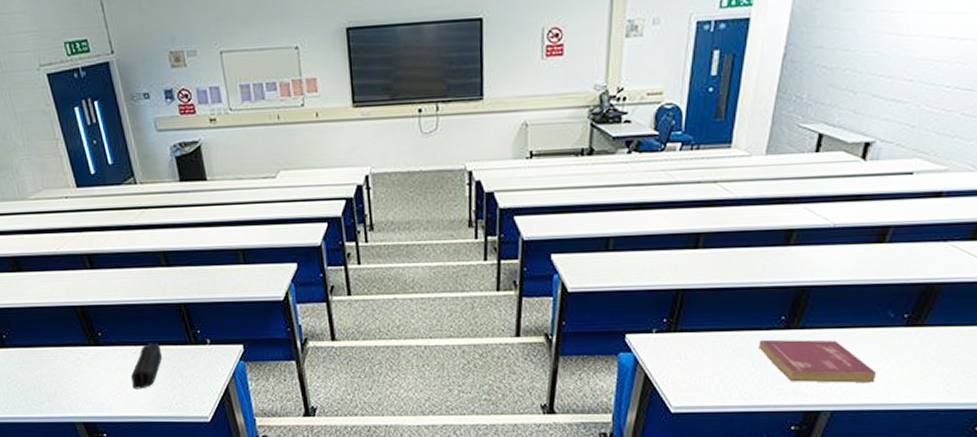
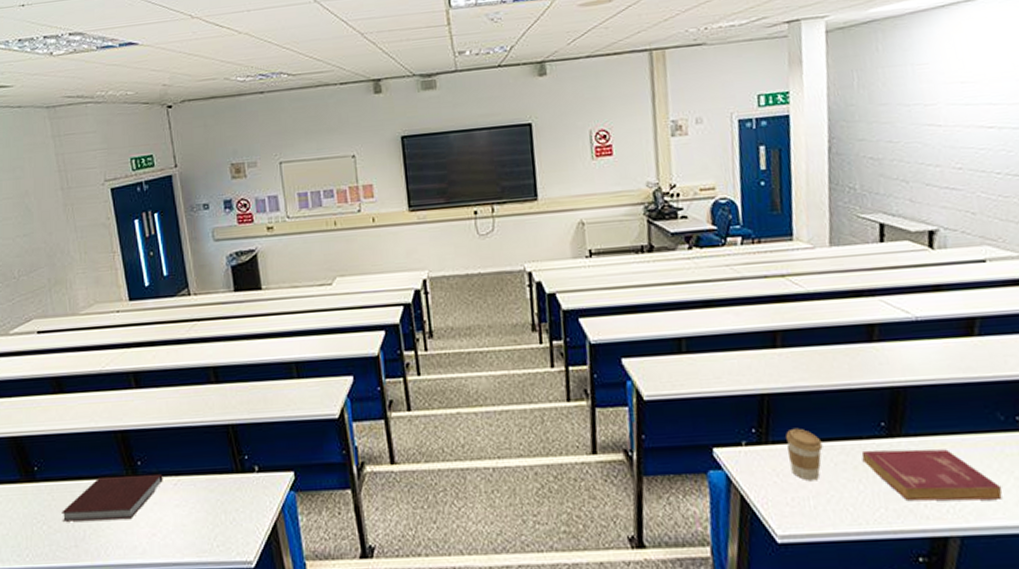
notebook: none [33,343,123,381] -> present [62,474,163,522]
pencil case: present [131,342,162,389] -> none [170,471,204,529]
coffee cup: none [694,319,725,364] -> present [786,428,823,481]

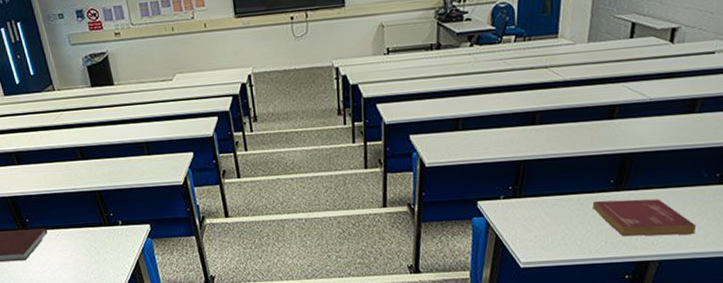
coffee cup: present [786,428,823,481] -> none [535,185,563,224]

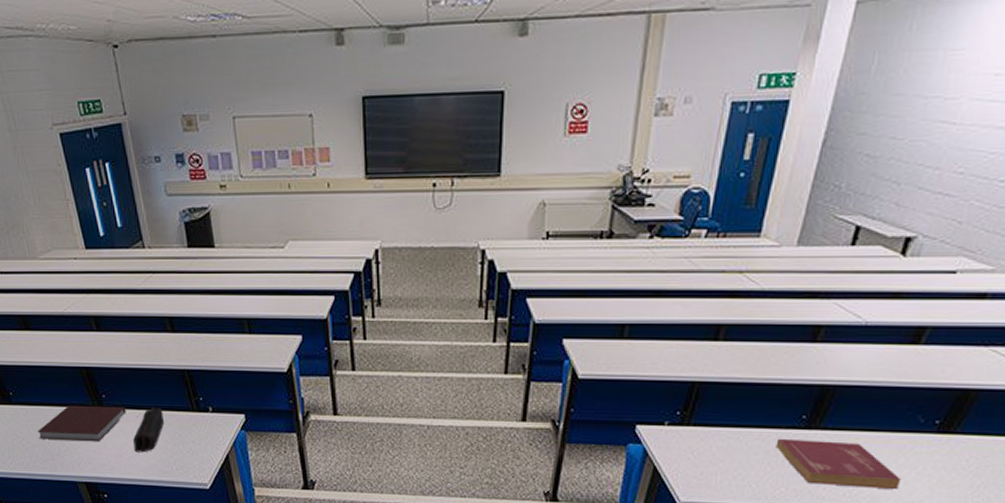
pencil case: none [55,225,81,267] -> present [133,407,164,453]

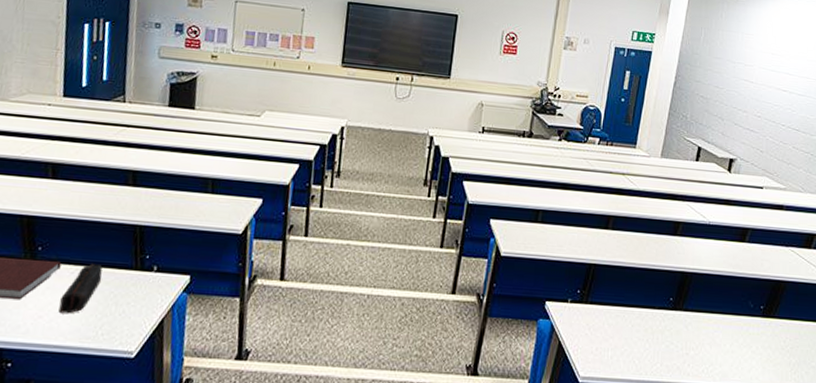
book: present [776,438,902,490] -> none [652,317,742,367]

